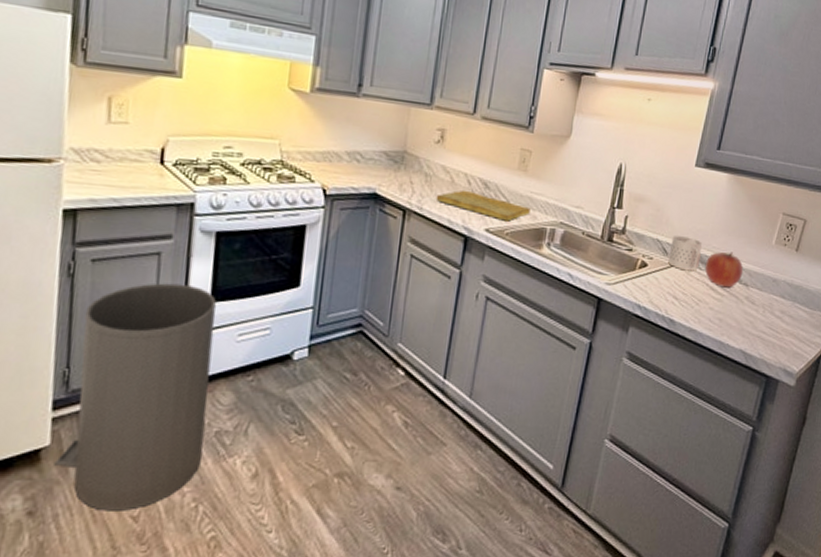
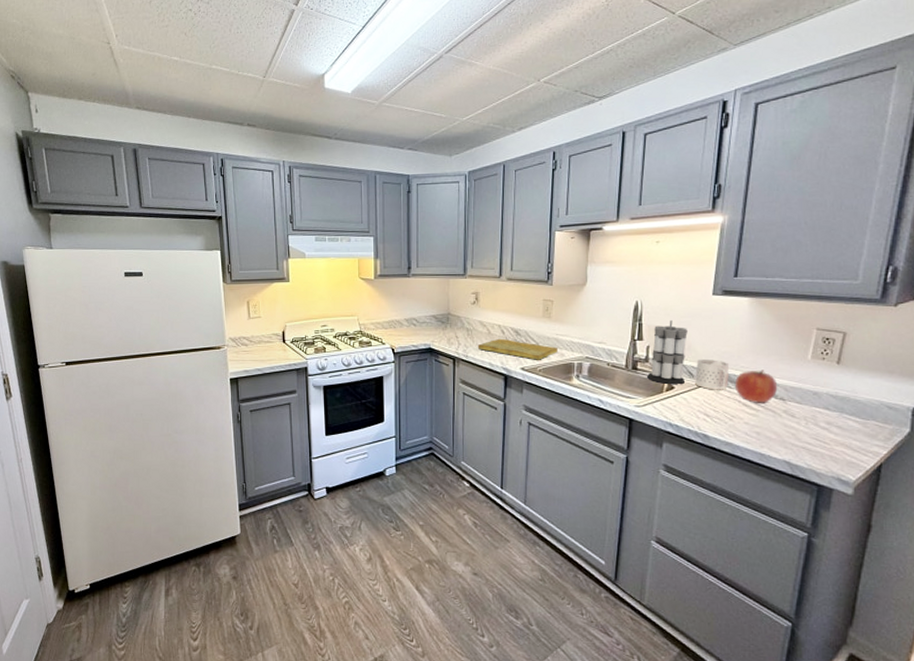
garbage can: present [54,283,216,511] -> none [244,424,332,580]
spice rack: none [622,189,668,263] -> present [647,320,688,385]

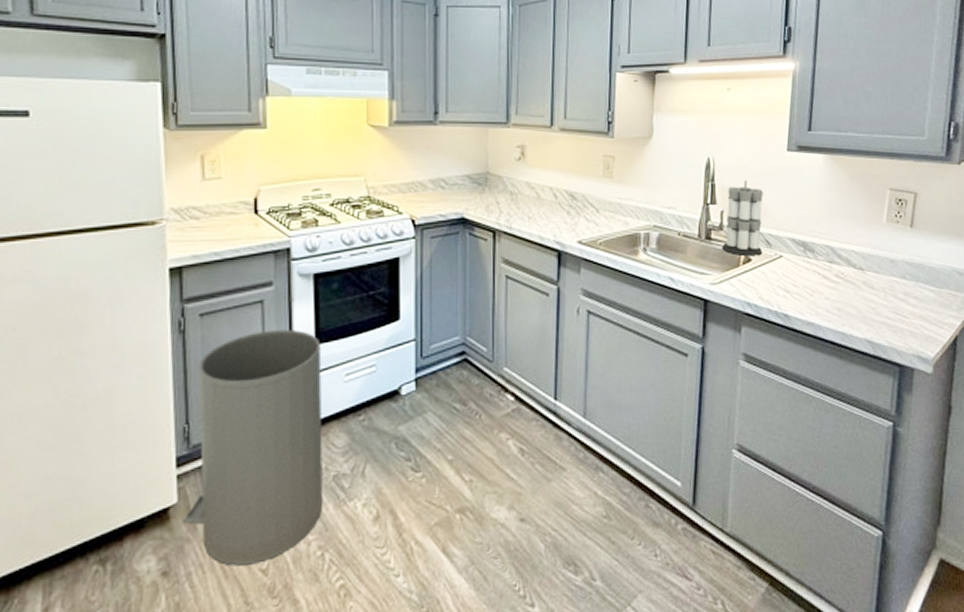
garbage can: none [244,424,332,580] -> present [183,329,323,567]
cutting board: present [477,338,558,360] -> none [524,204,621,231]
mug: present [695,359,730,390] -> none [773,225,808,261]
fruit: present [735,370,778,403] -> none [814,236,856,275]

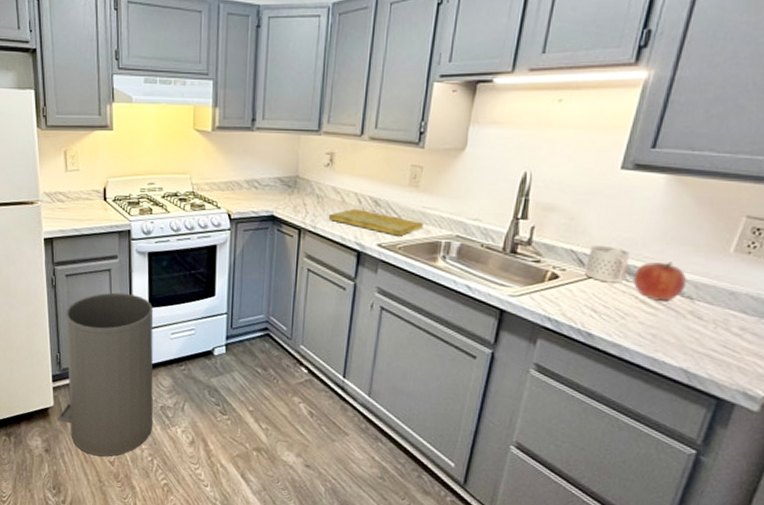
cutting board: none [524,204,621,231] -> present [328,208,423,236]
spice rack: present [722,180,763,257] -> none [528,197,584,274]
mug: none [773,225,808,261] -> present [585,246,631,283]
fruit: none [814,236,856,275] -> present [634,262,687,301]

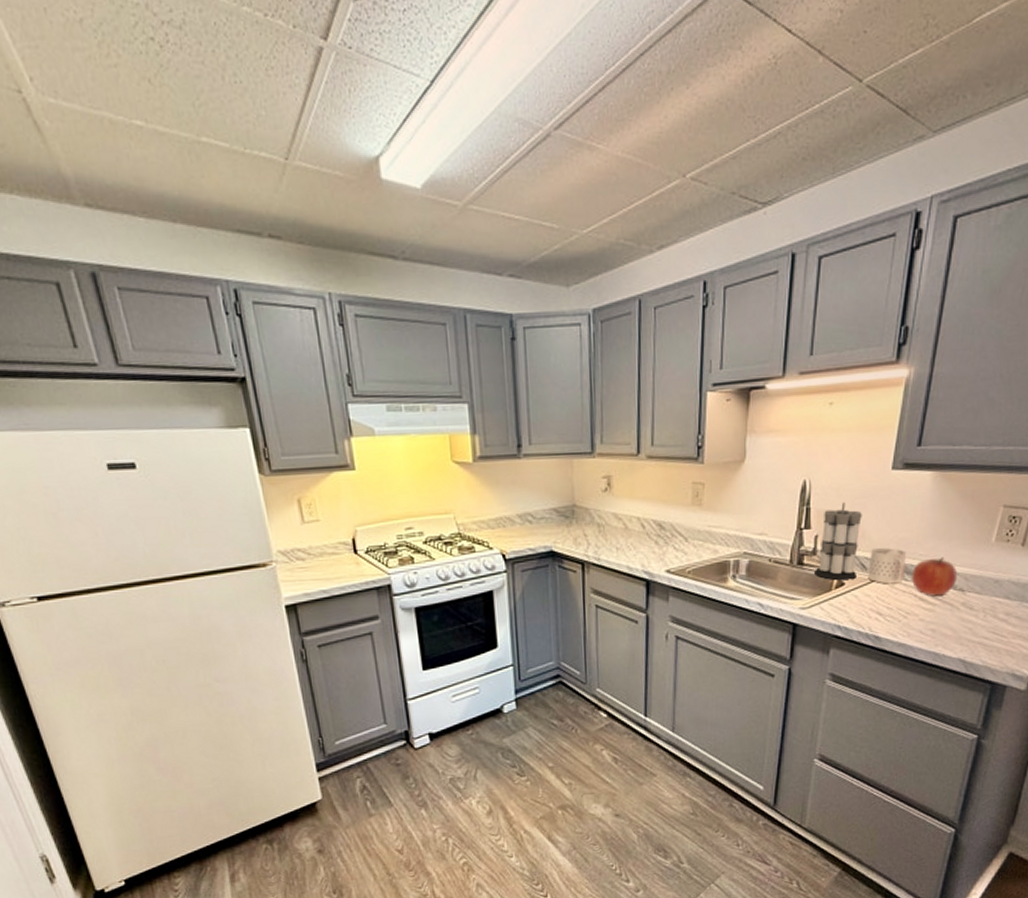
garbage can: present [58,292,154,457] -> none [323,657,443,847]
cutting board: present [328,208,423,236] -> none [611,534,710,560]
spice rack: none [528,197,584,274] -> present [815,503,862,581]

